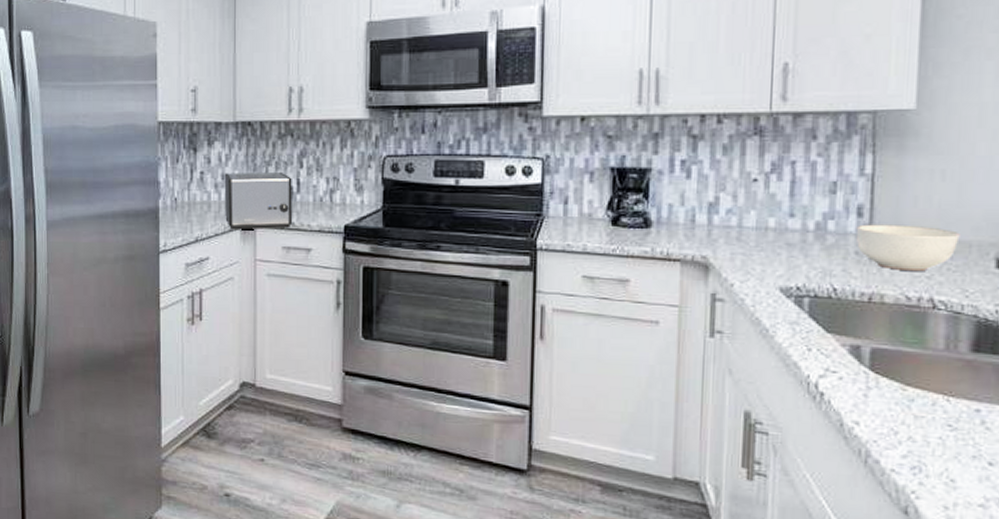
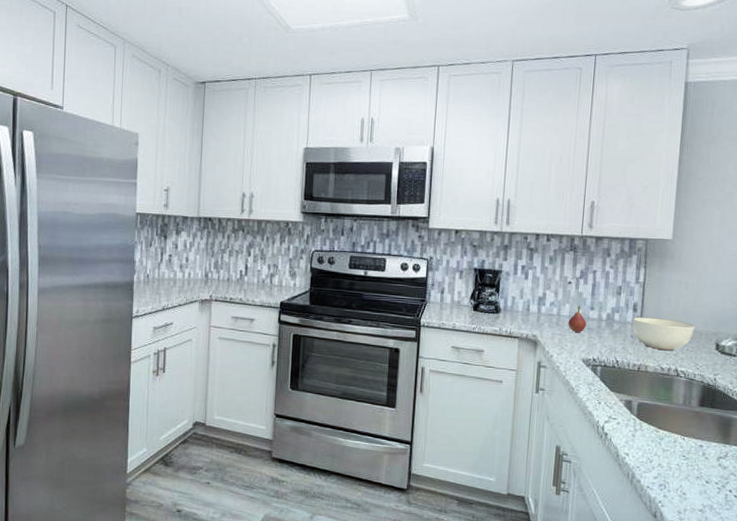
toaster: present [224,171,292,230] -> none [187,256,242,303]
fruit: none [755,211,783,251] -> present [568,305,586,333]

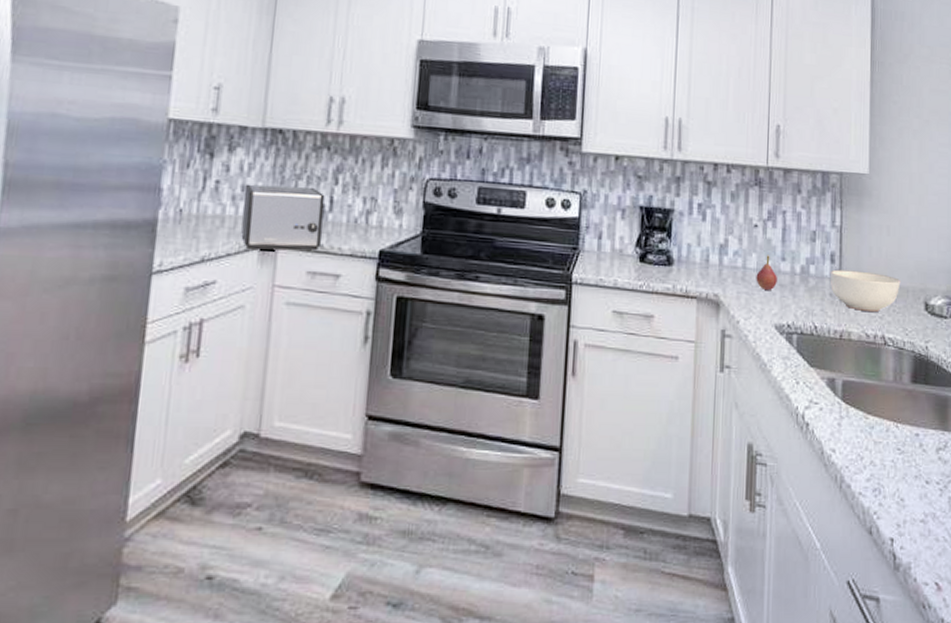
toaster: none [187,256,242,303] -> present [241,184,325,251]

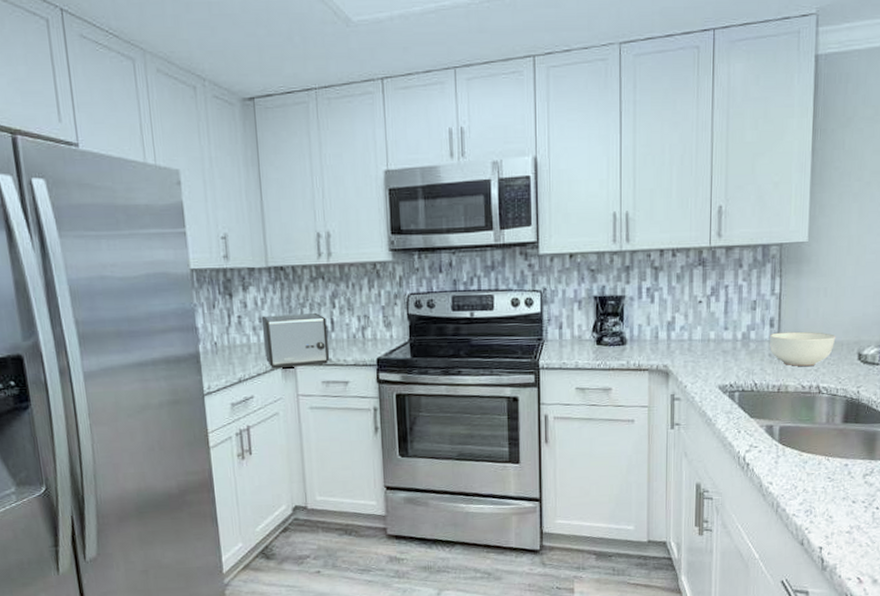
fruit: present [756,255,777,291] -> none [701,326,720,358]

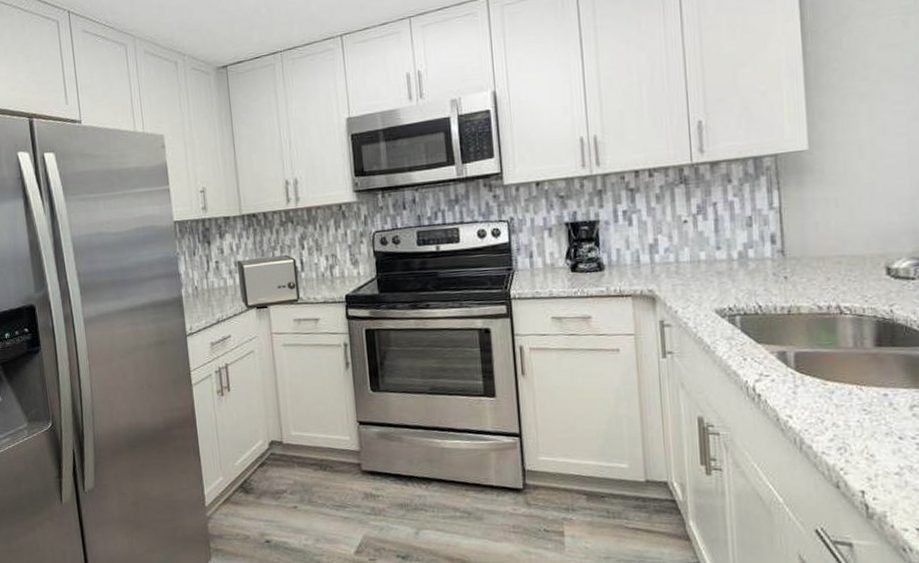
bowl: present [769,331,836,367] -> none [771,246,855,285]

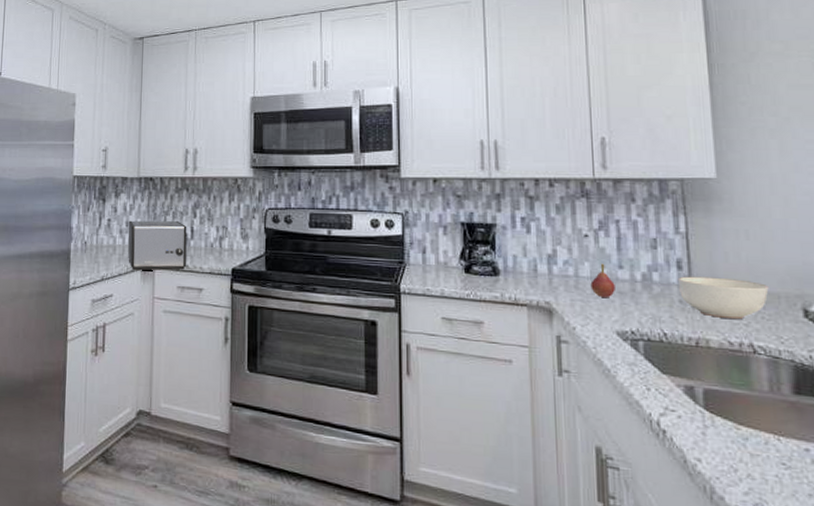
fruit: none [690,246,714,280] -> present [590,263,615,299]
bowl: none [771,246,855,285] -> present [677,276,769,320]

